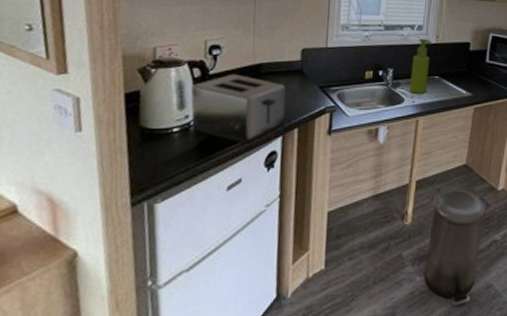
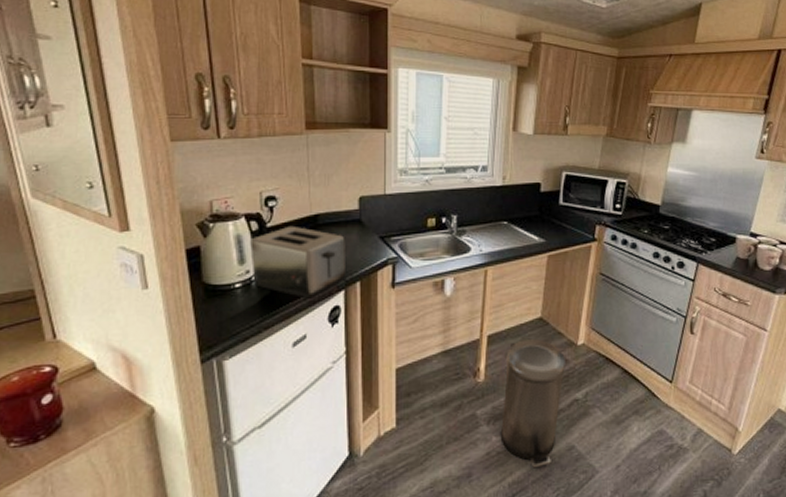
soap dispenser: present [409,38,433,94] -> none [475,180,500,241]

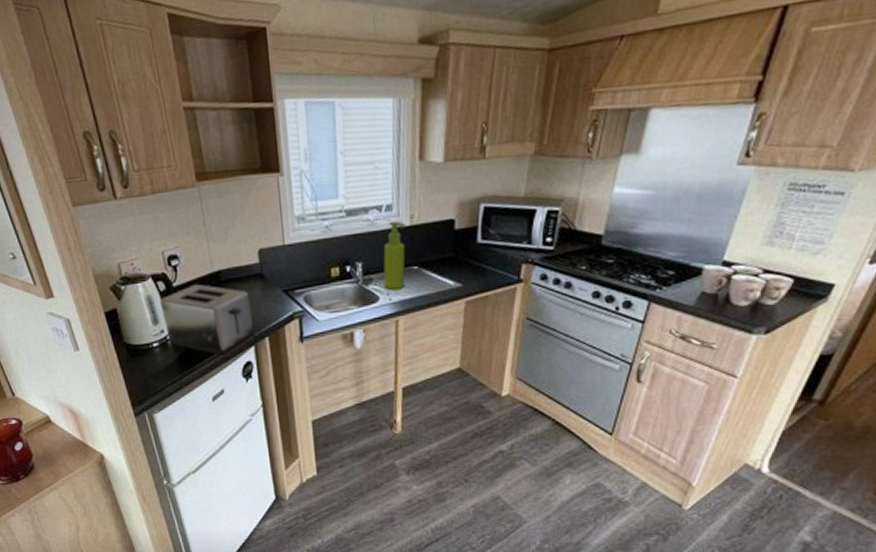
soap dispenser: none [475,180,500,241] -> present [383,220,407,290]
pedal bin: present [500,339,565,468] -> none [421,391,488,516]

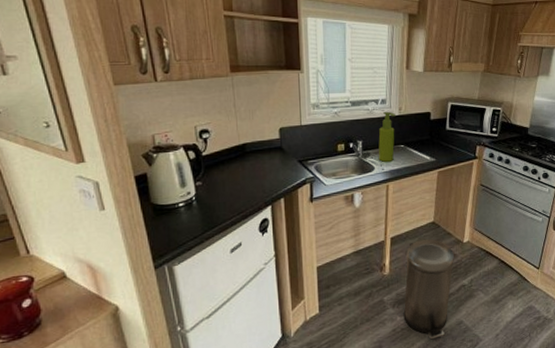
toaster: present [160,284,255,356] -> none [189,153,272,214]
pedal bin: none [421,391,488,516] -> present [403,239,454,340]

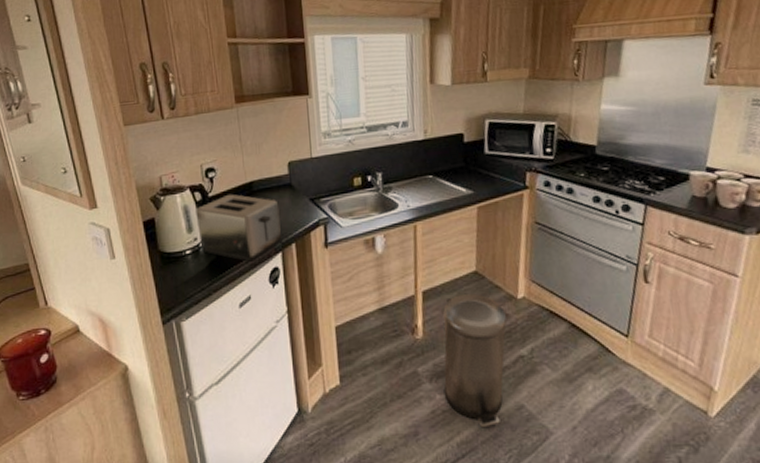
toaster: none [189,153,272,214] -> present [196,194,282,262]
soap dispenser: present [378,111,397,162] -> none [401,135,422,197]

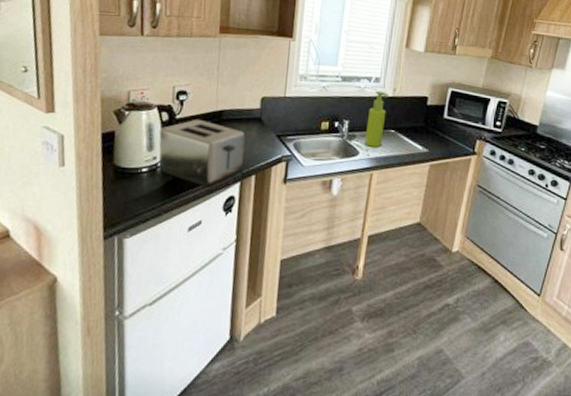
soap dispenser: none [401,135,422,197] -> present [364,90,390,147]
pedal bin: present [443,294,507,428] -> none [373,243,439,368]

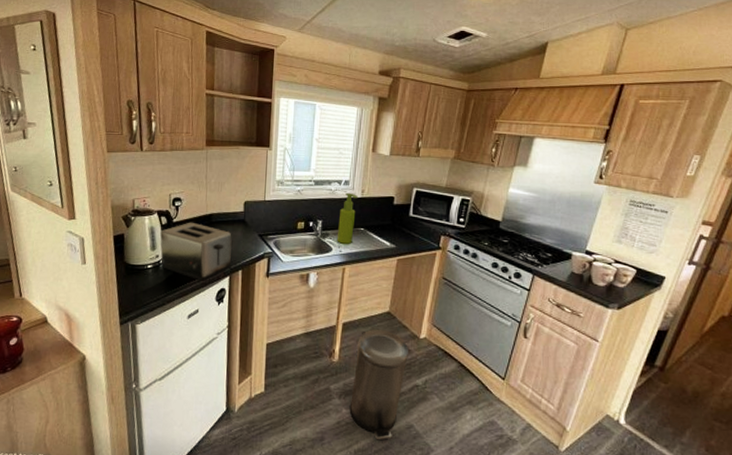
pedal bin: none [373,243,439,368] -> present [349,329,408,440]

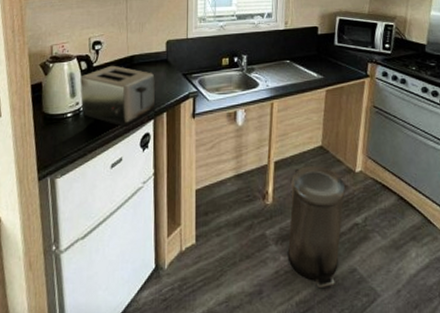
soap dispenser: present [336,192,359,244] -> none [263,25,282,78]

